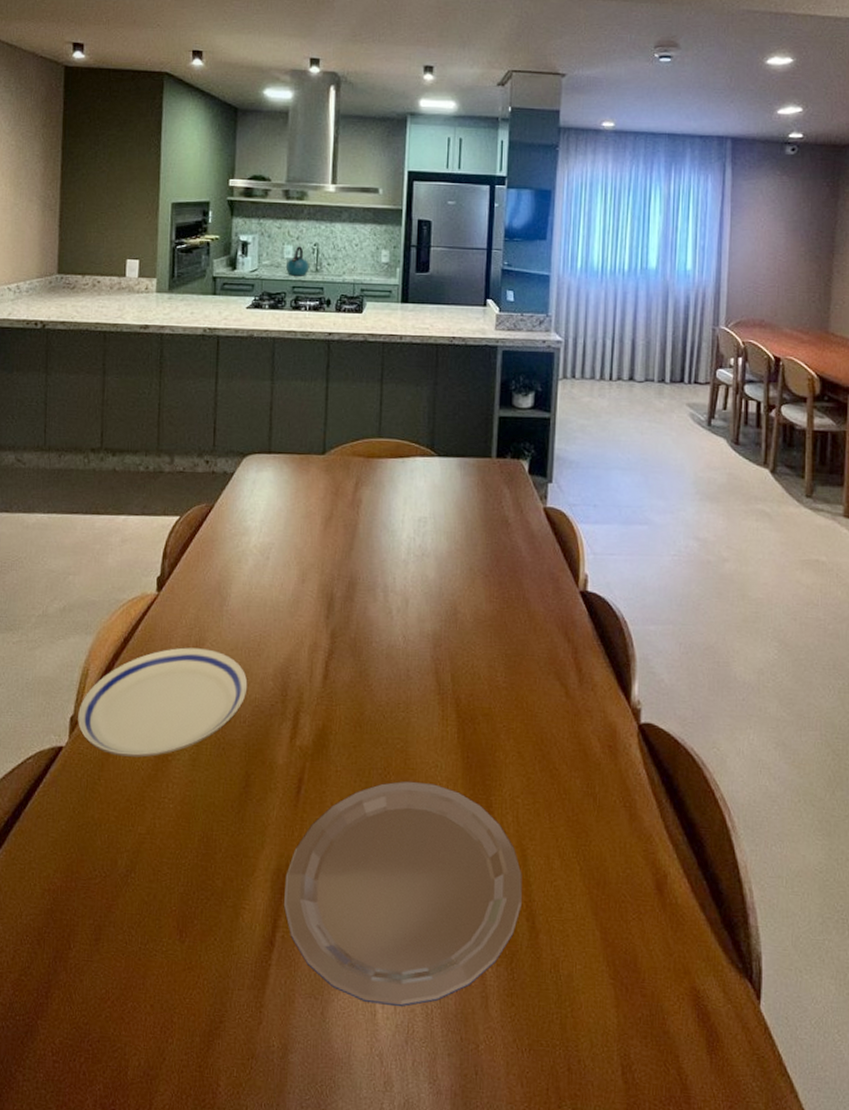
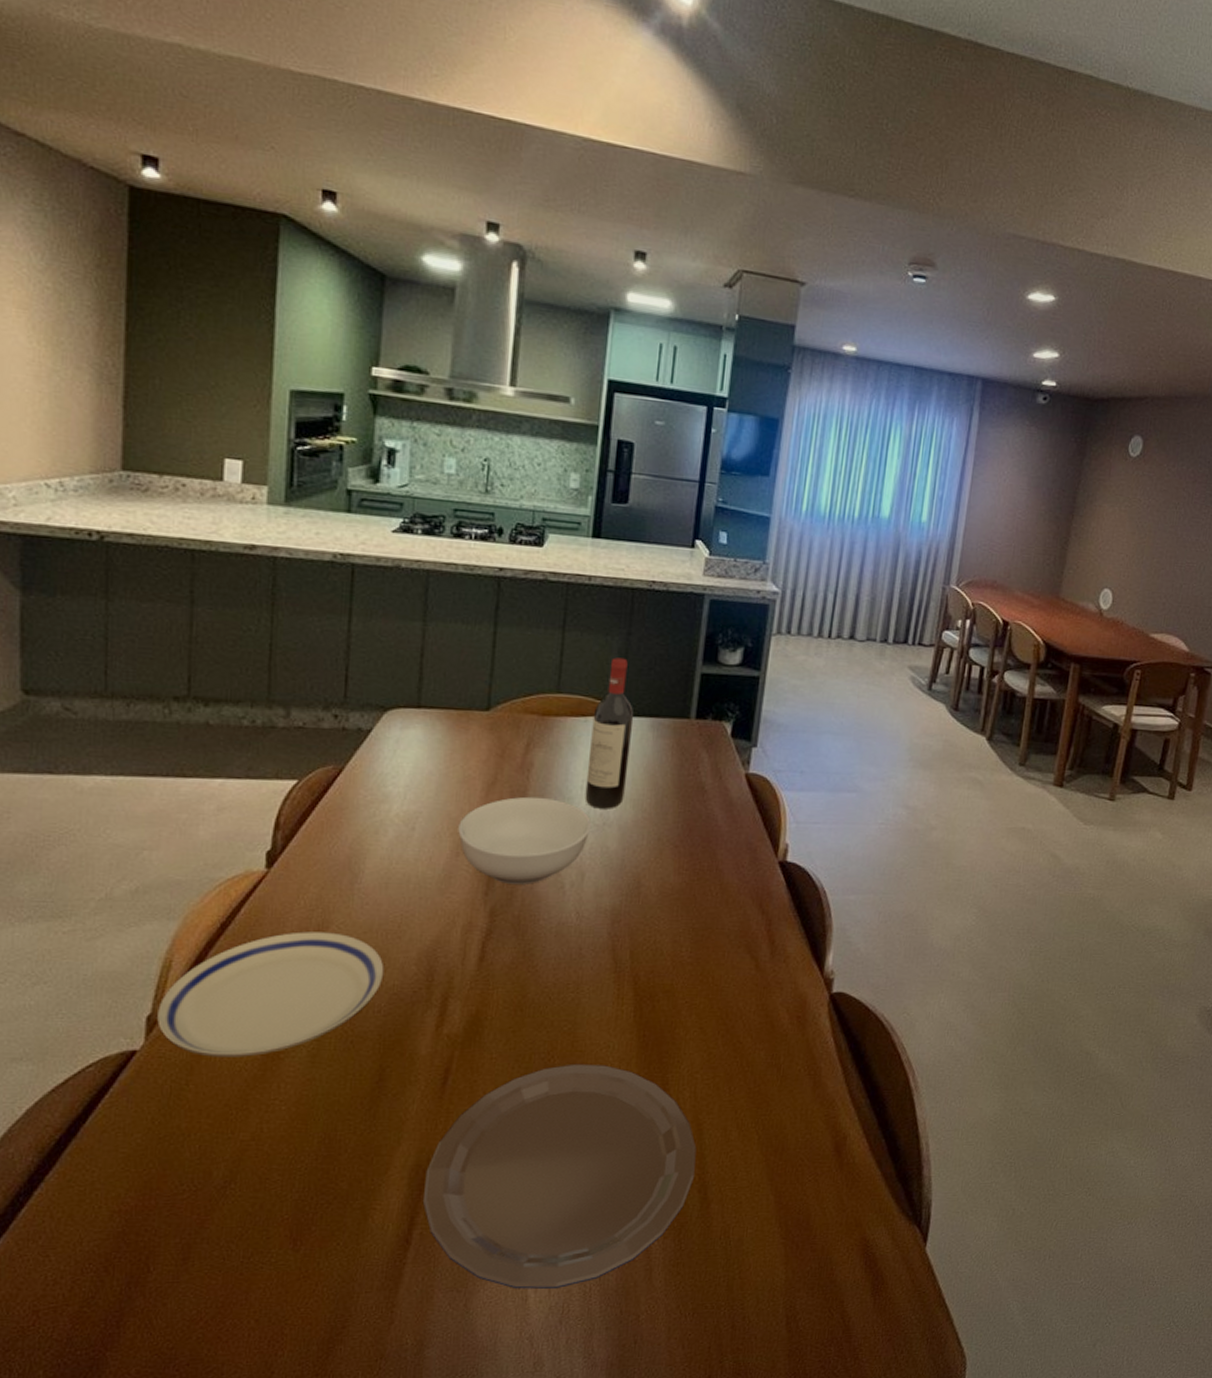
kettle: present [285,246,310,276] -> none [445,460,478,498]
bowl: none [303,529,413,609] -> present [458,796,592,884]
wine bottle: none [405,405,444,541] -> present [585,657,634,809]

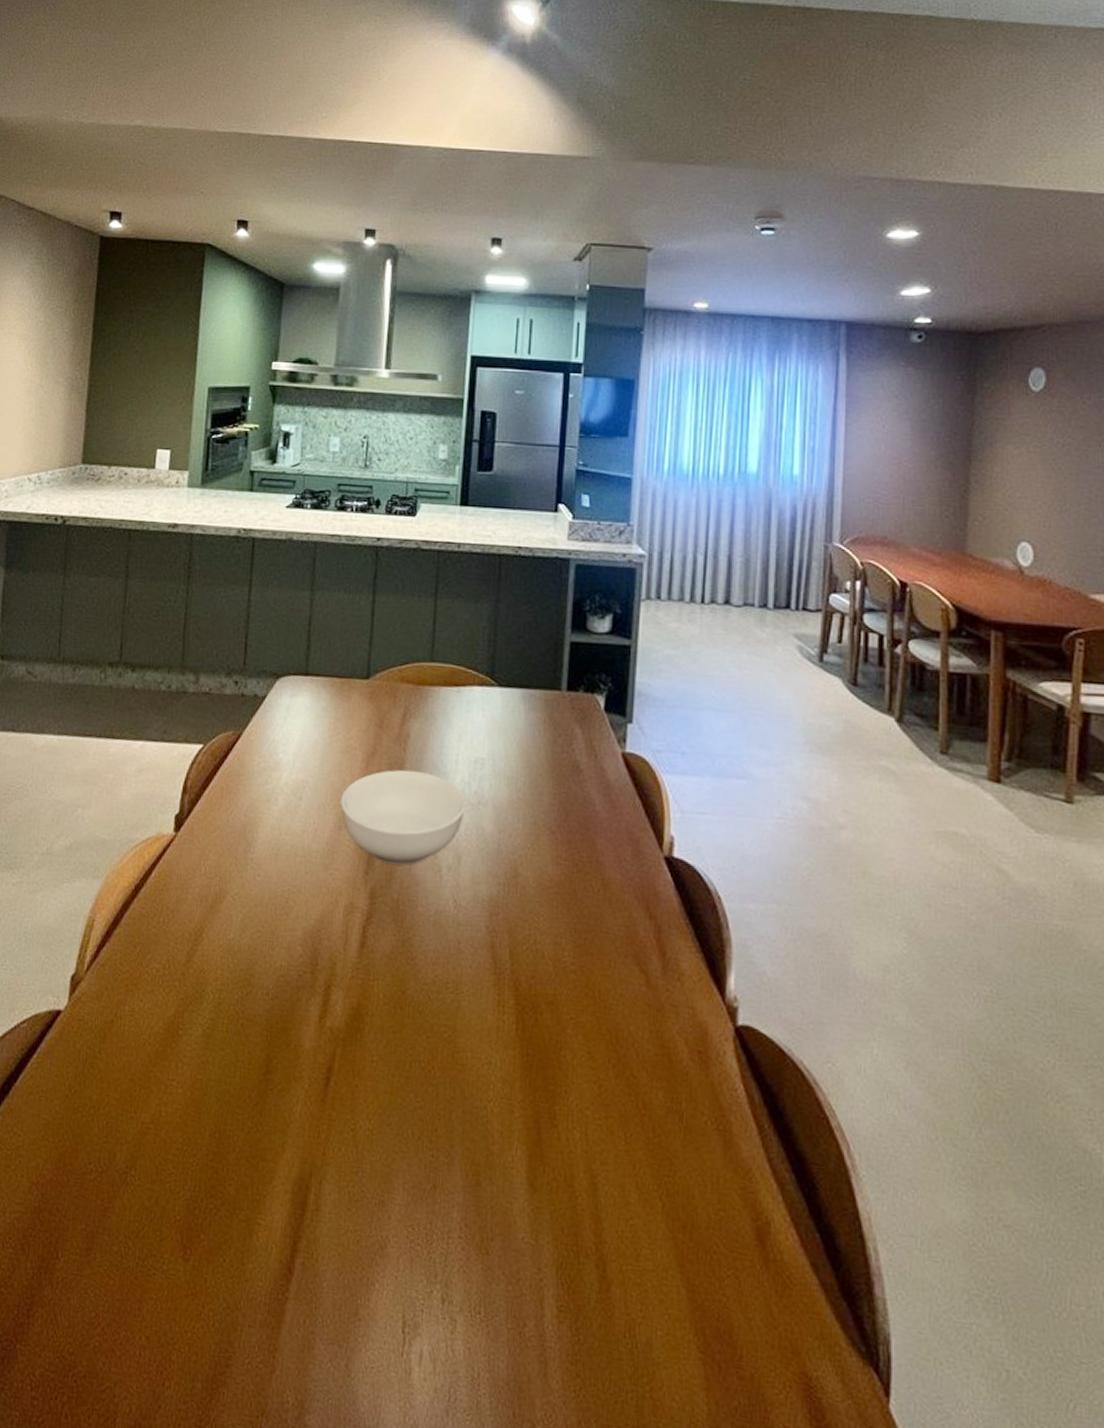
plate: present [157,931,384,1057] -> none [79,900,273,1030]
plate: present [423,1063,697,1289] -> none [306,1078,591,1366]
wine bottle: present [585,657,634,809] -> none [459,625,505,787]

